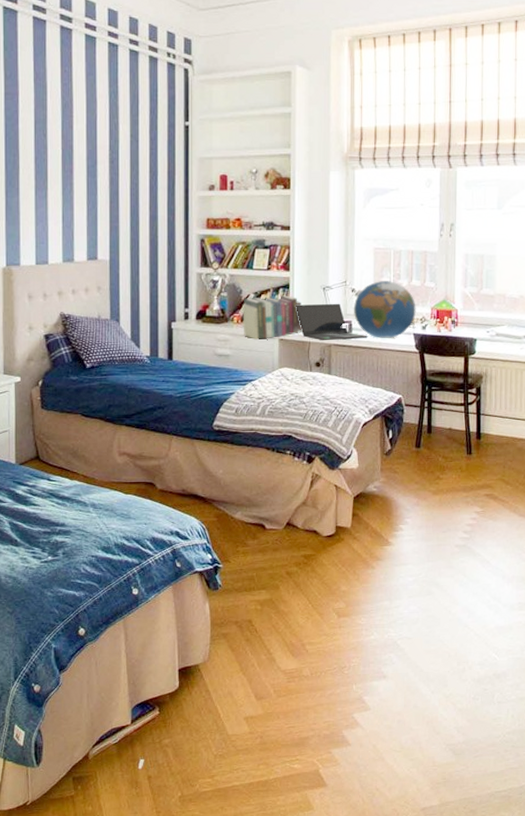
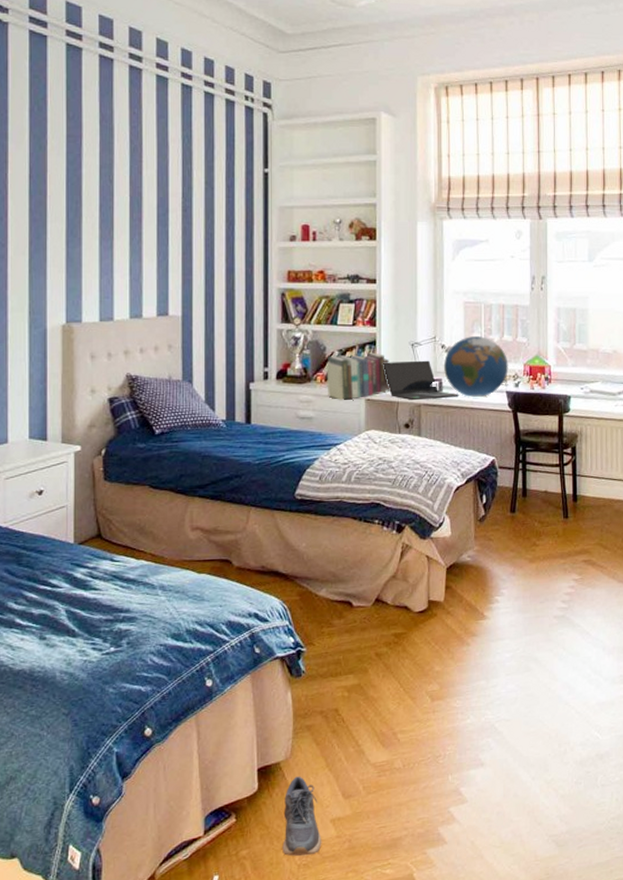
athletic shoe: none [200,678,236,748] -> present [282,776,322,857]

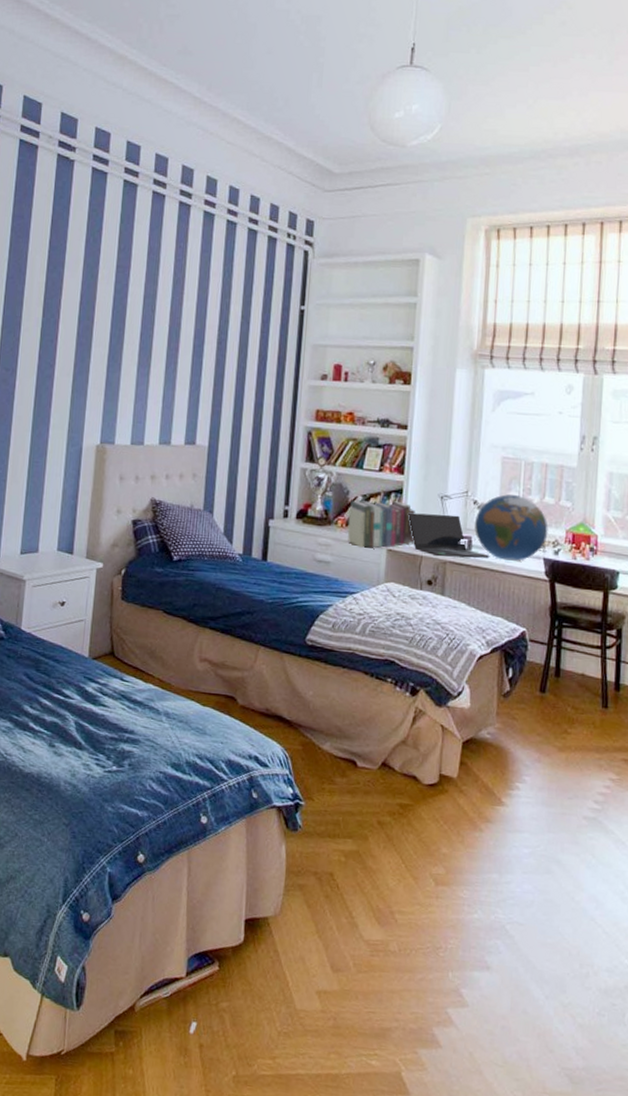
athletic shoe: present [282,776,322,857] -> none [263,936,306,1025]

